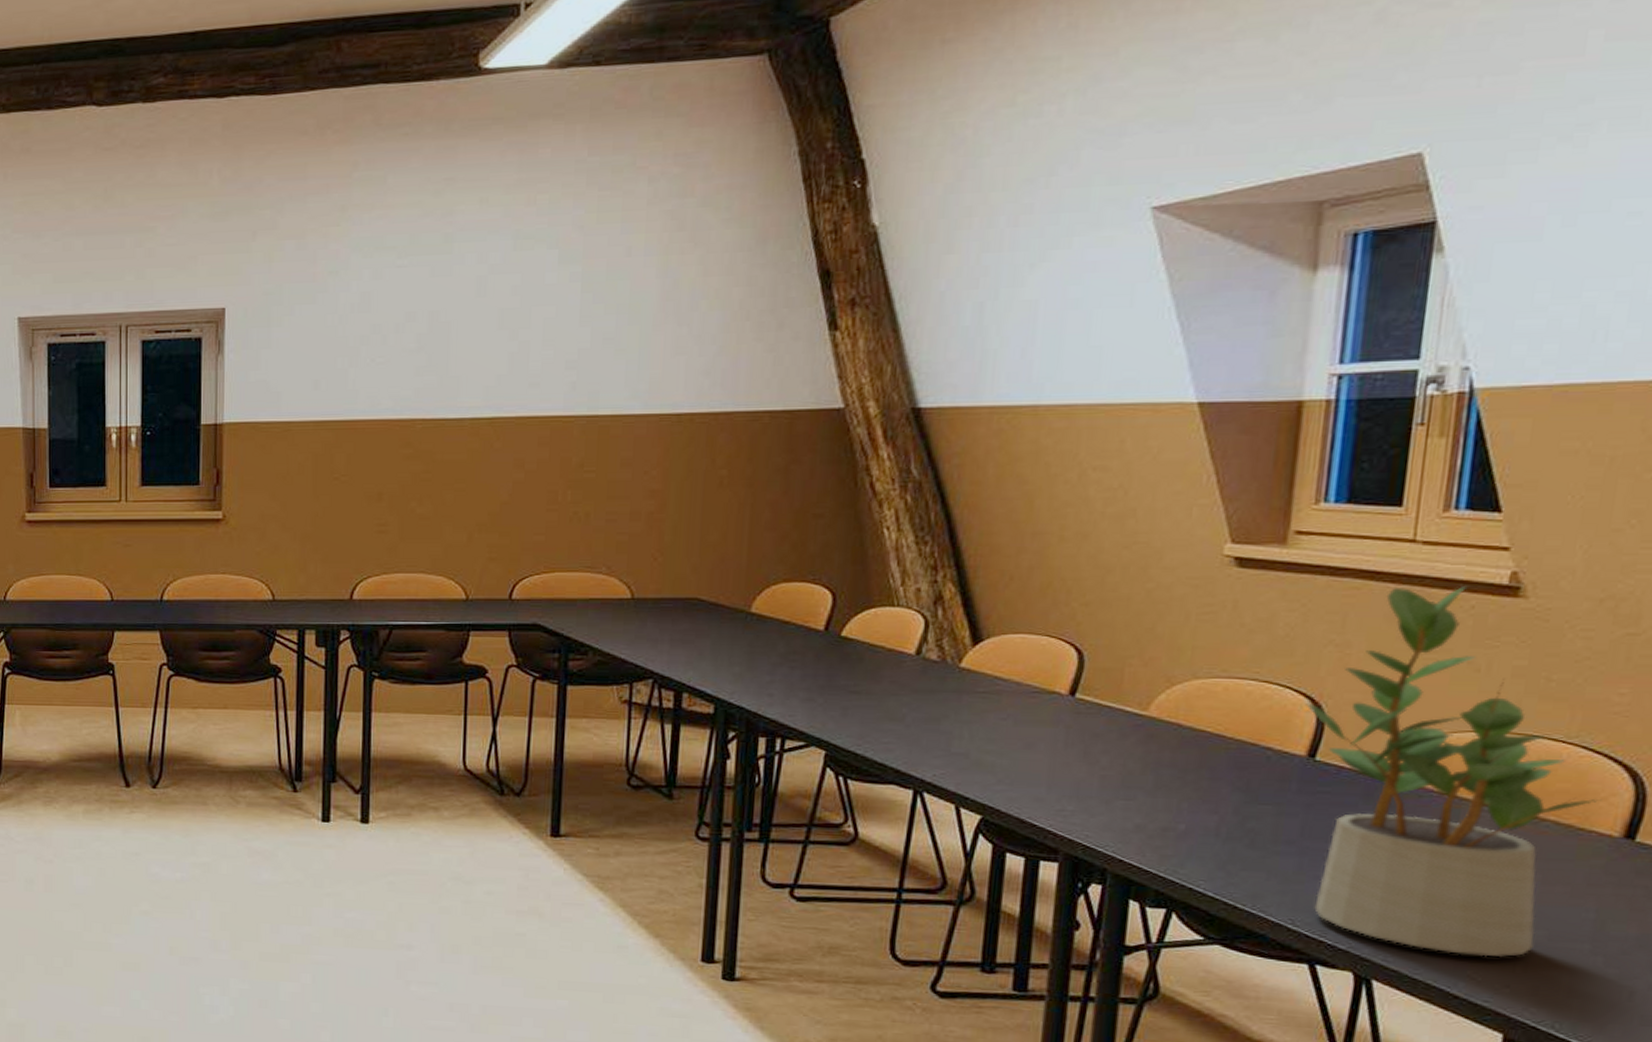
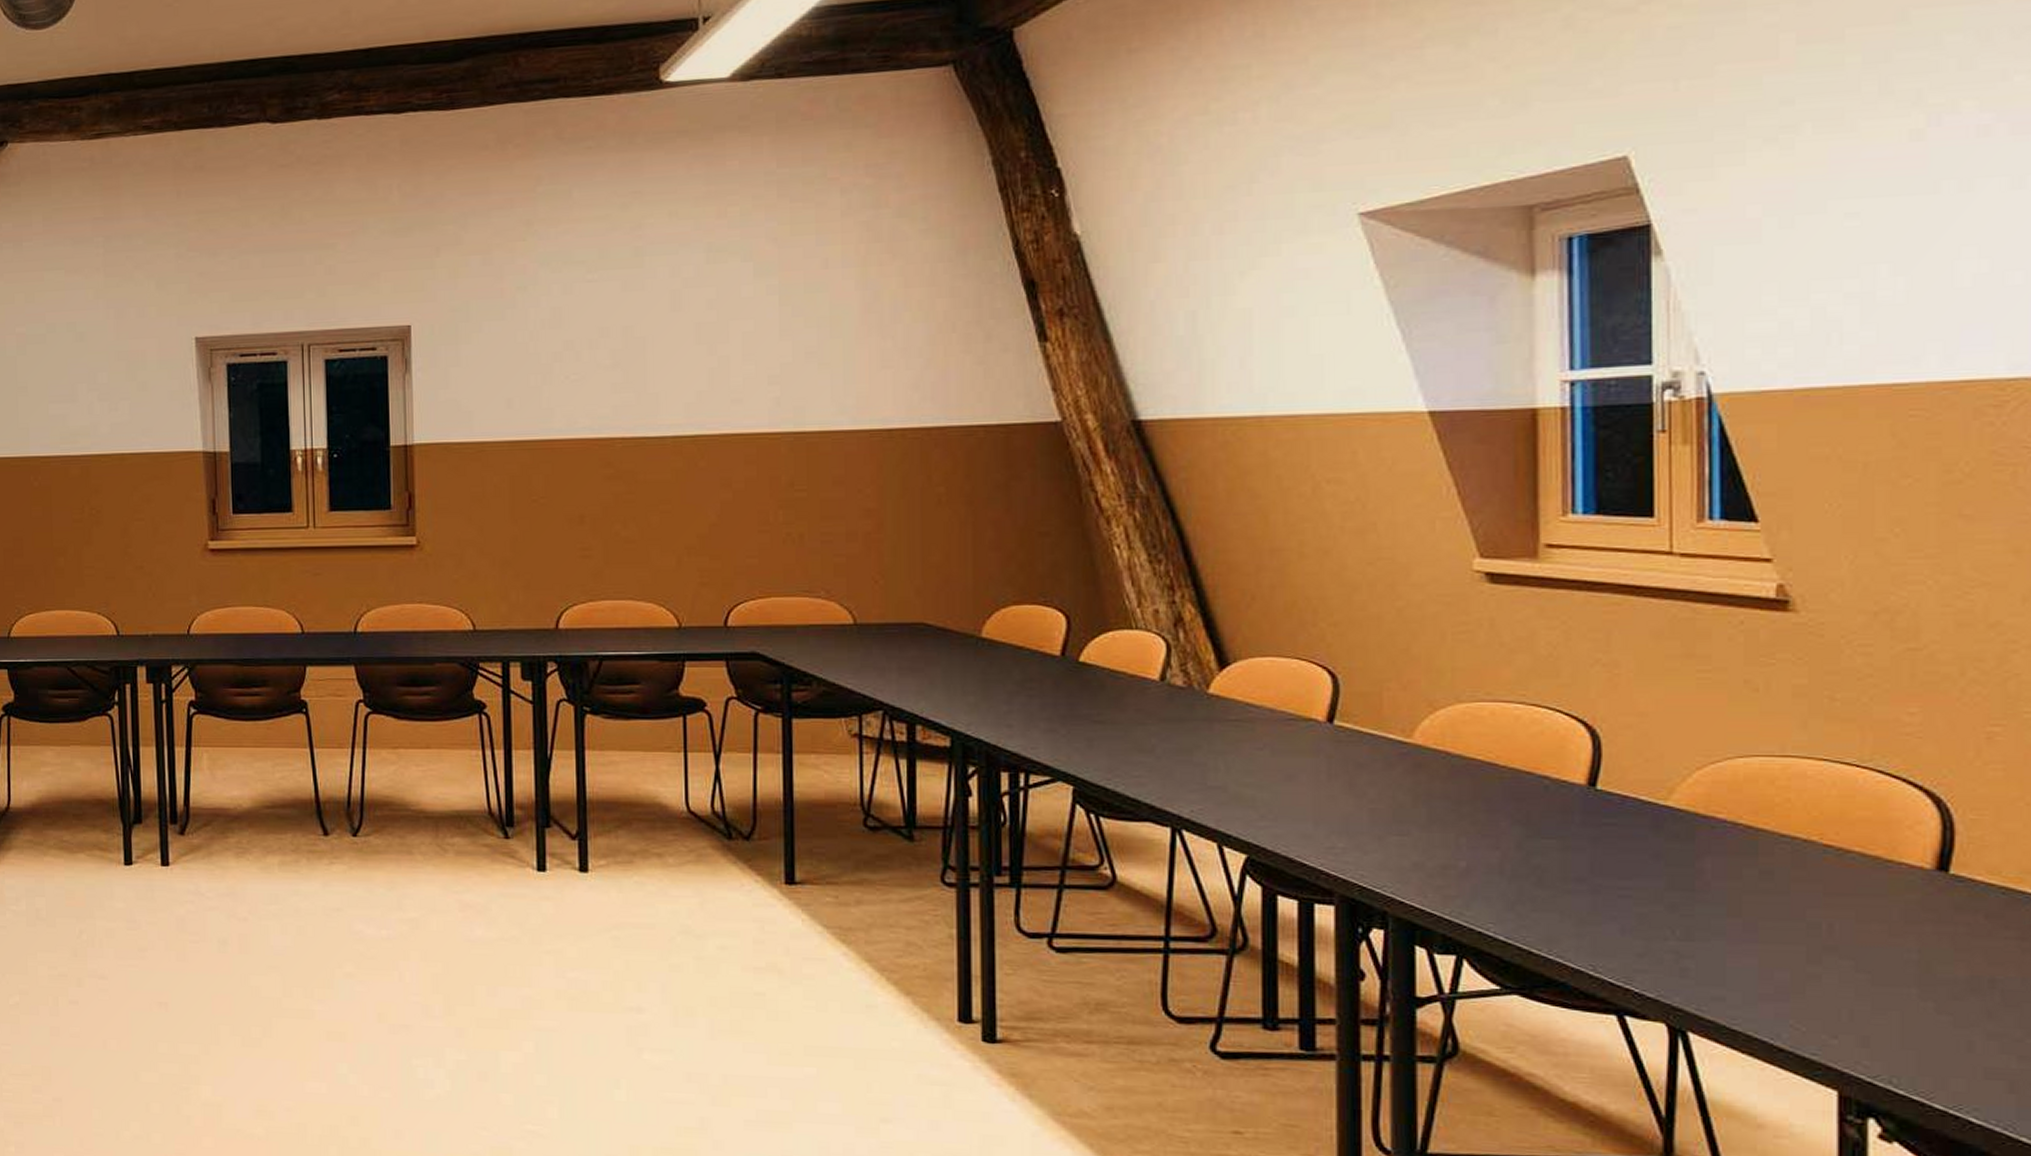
potted plant: present [1306,586,1602,957] -> none [1579,601,1907,1004]

